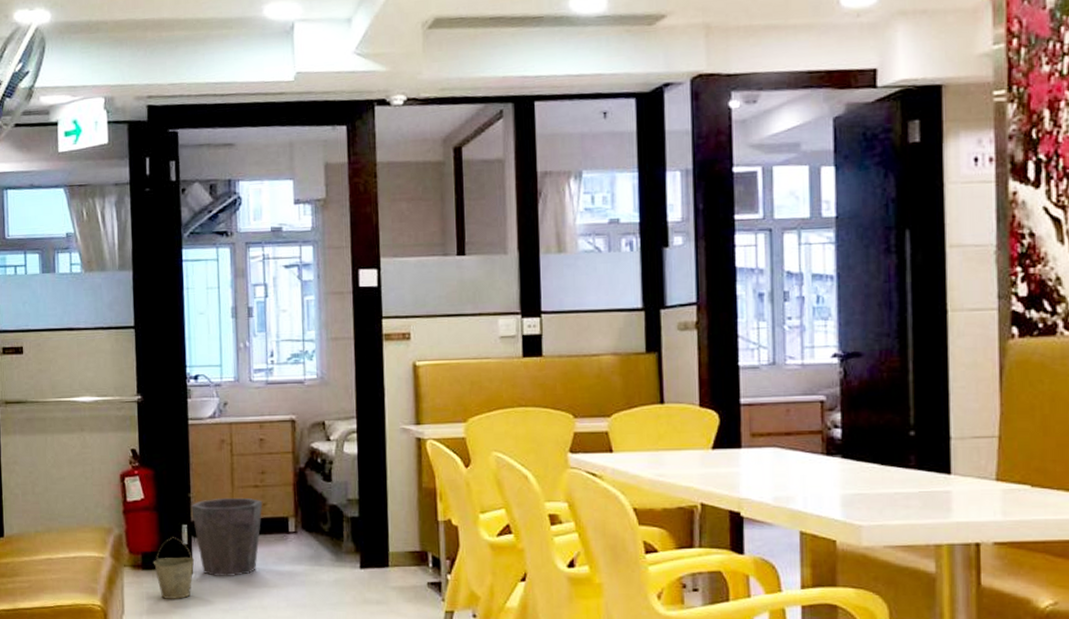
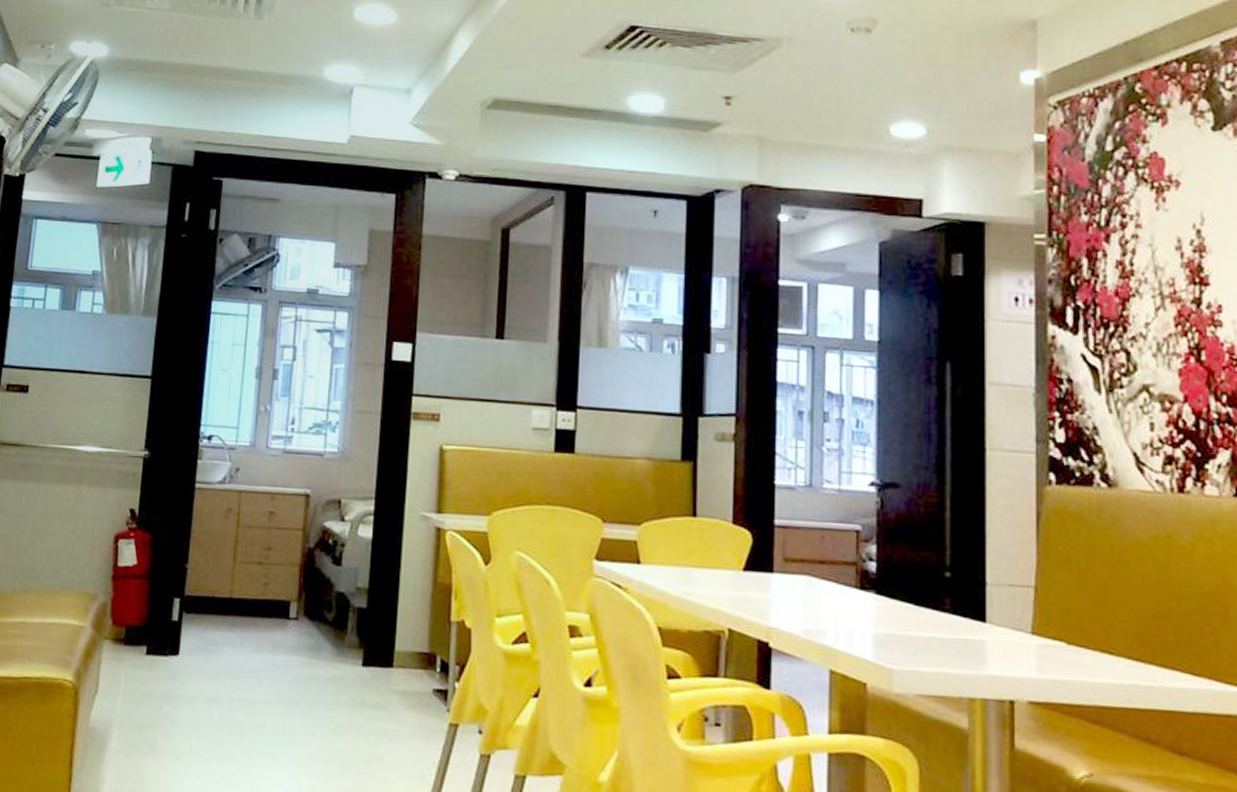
bucket: present [153,537,195,599] -> none [137,611,183,683]
waste bin: present [191,497,263,577] -> none [186,572,265,662]

